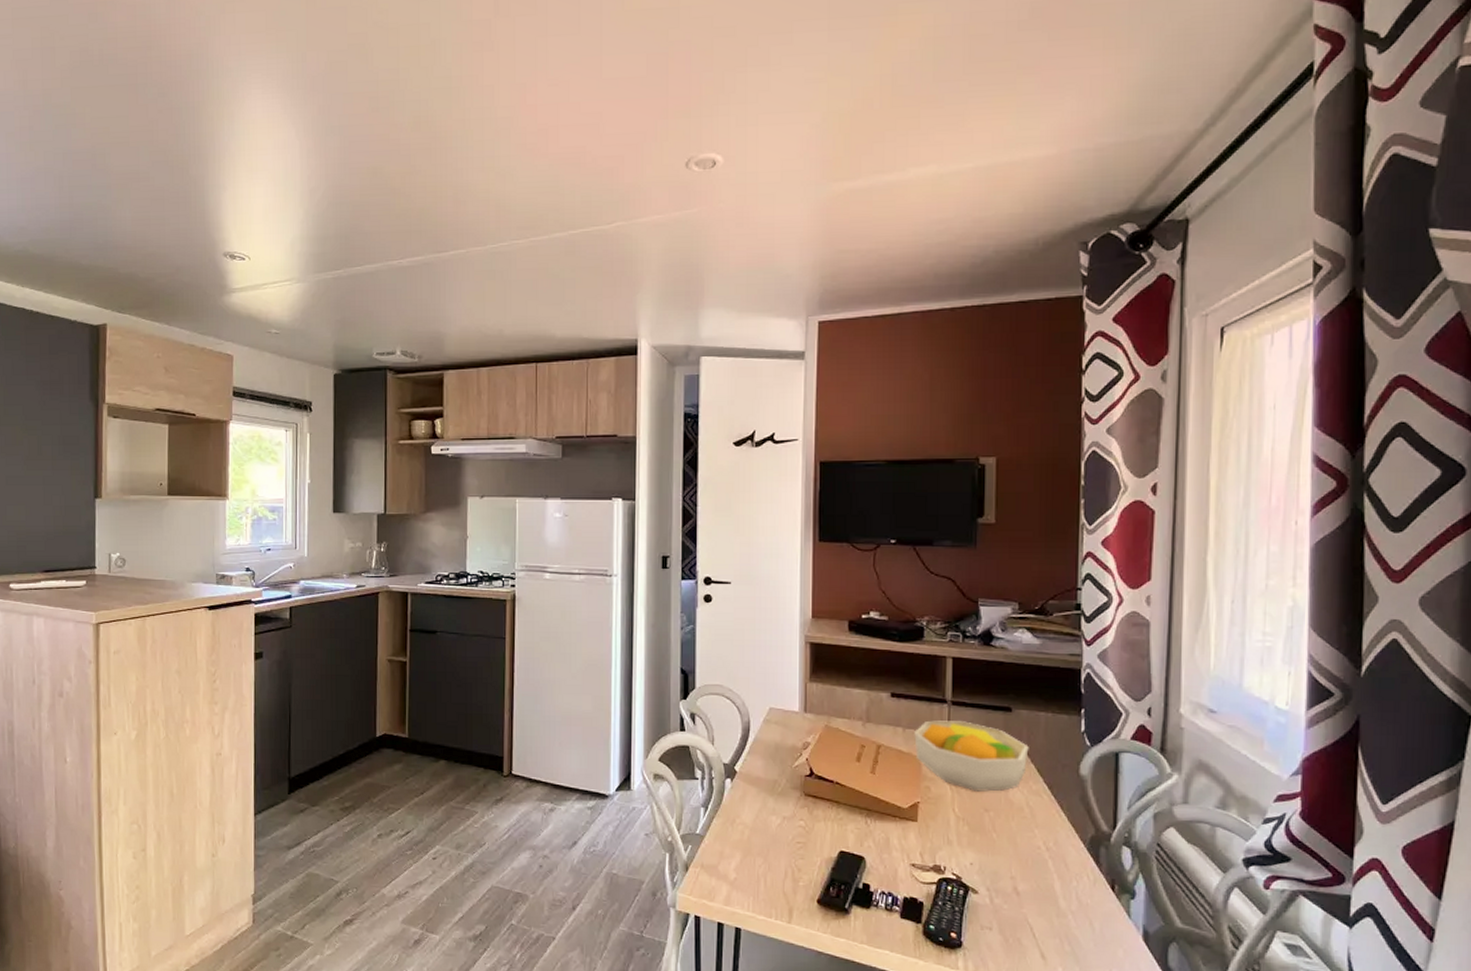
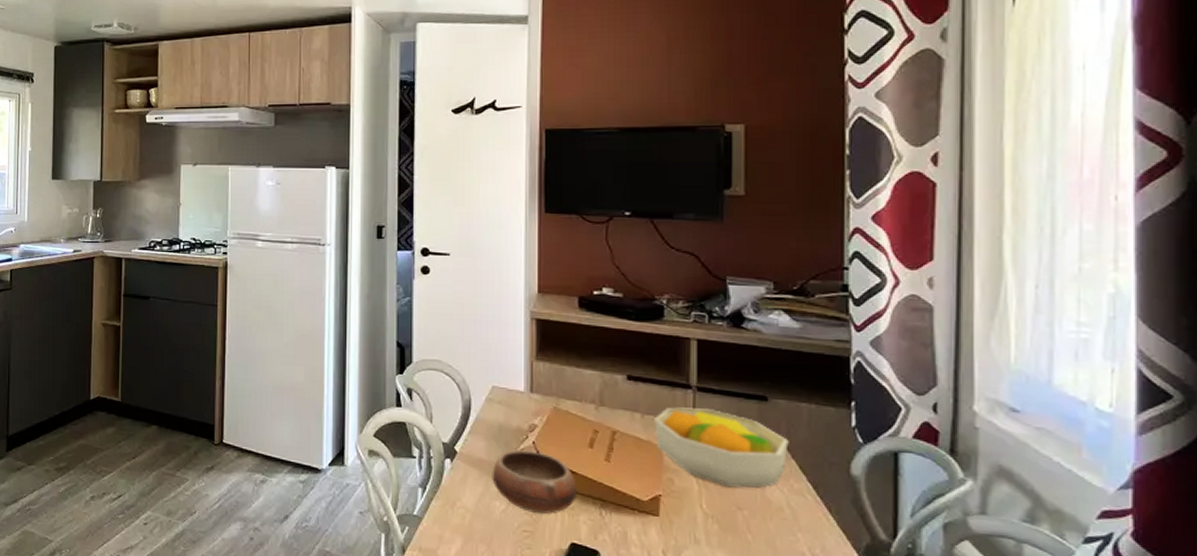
bowl: none [769,767,845,826] -> present [492,449,577,515]

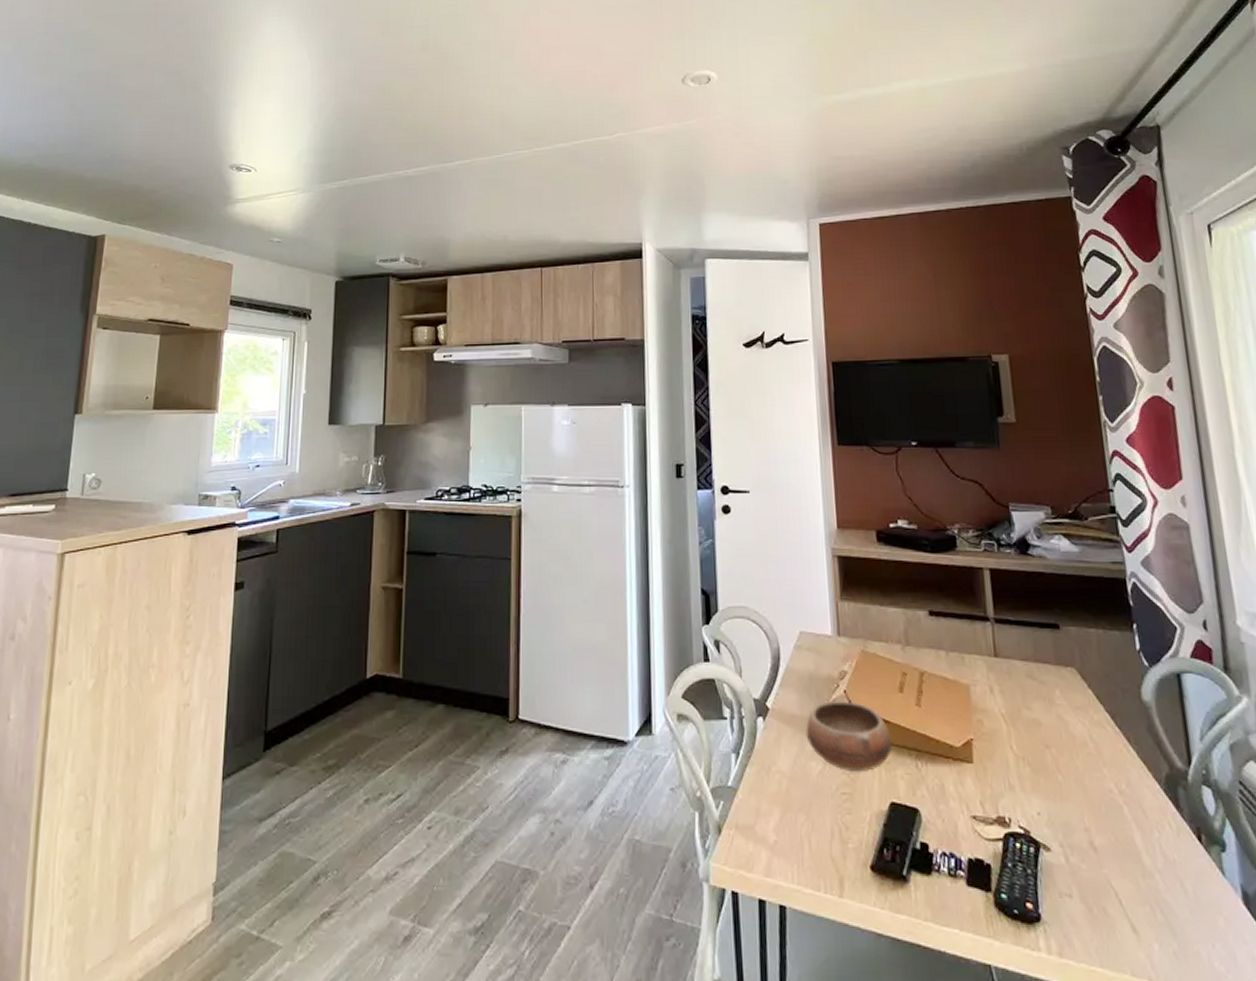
fruit bowl: present [654,407,789,488] -> none [958,641,1084,724]

